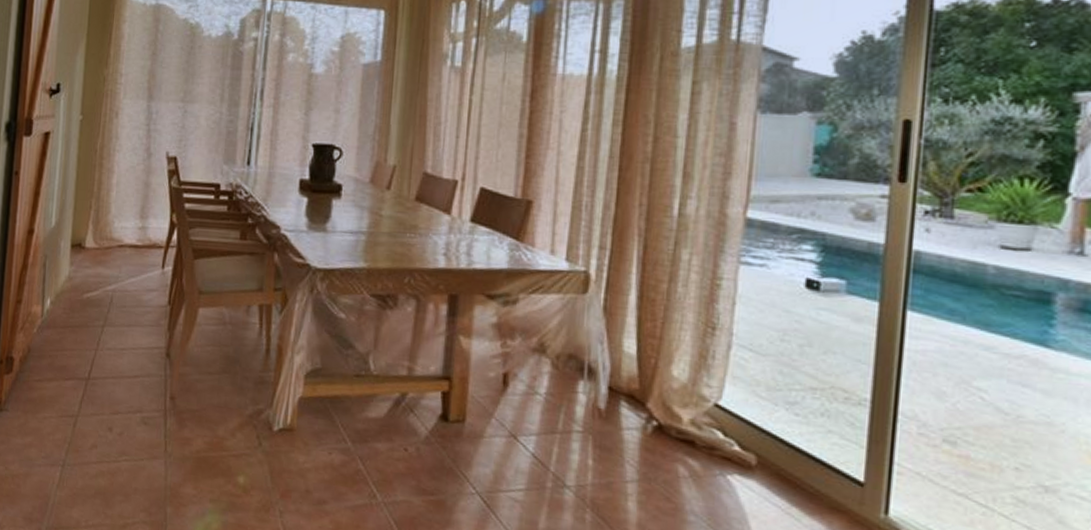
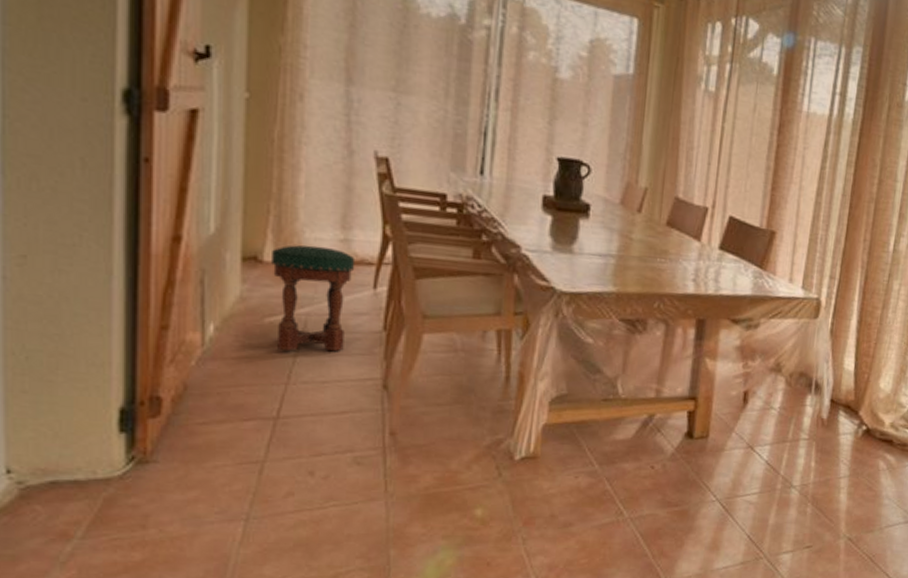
stool: none [90,232,150,322] -> present [270,244,356,351]

